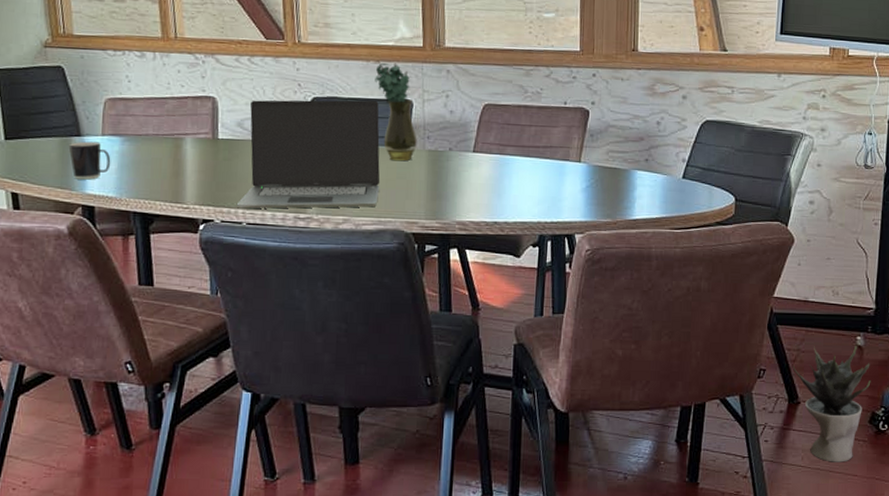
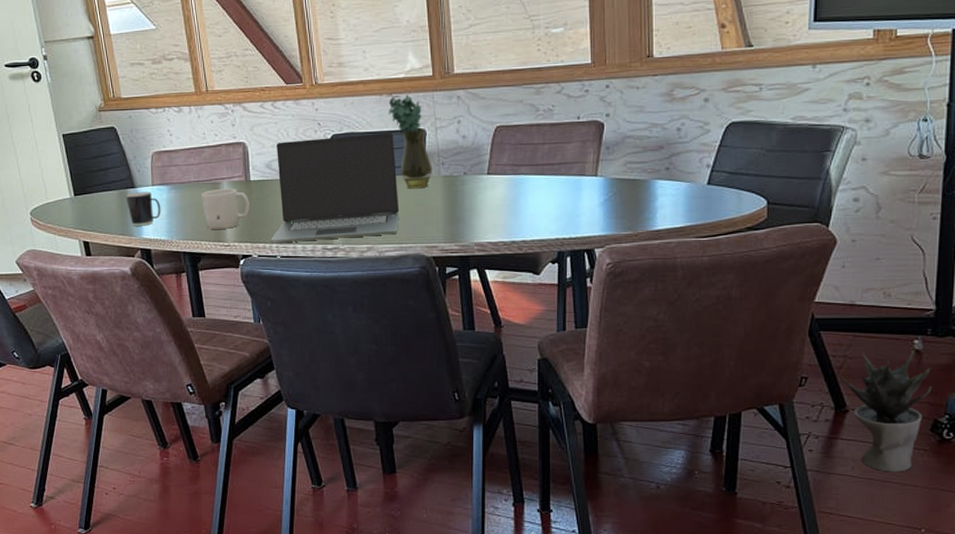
mug: none [159,144,217,190] -> present [201,188,251,230]

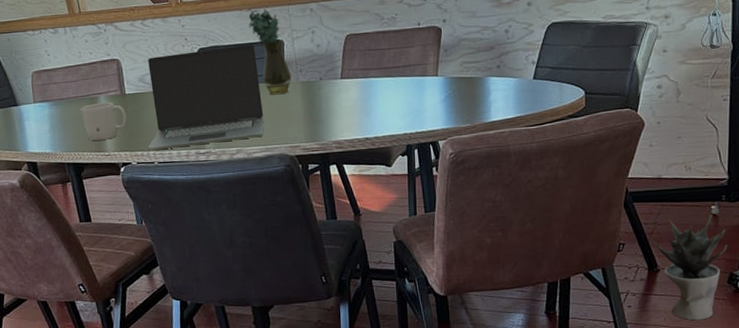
mug: present [125,191,161,226] -> none [9,108,44,142]

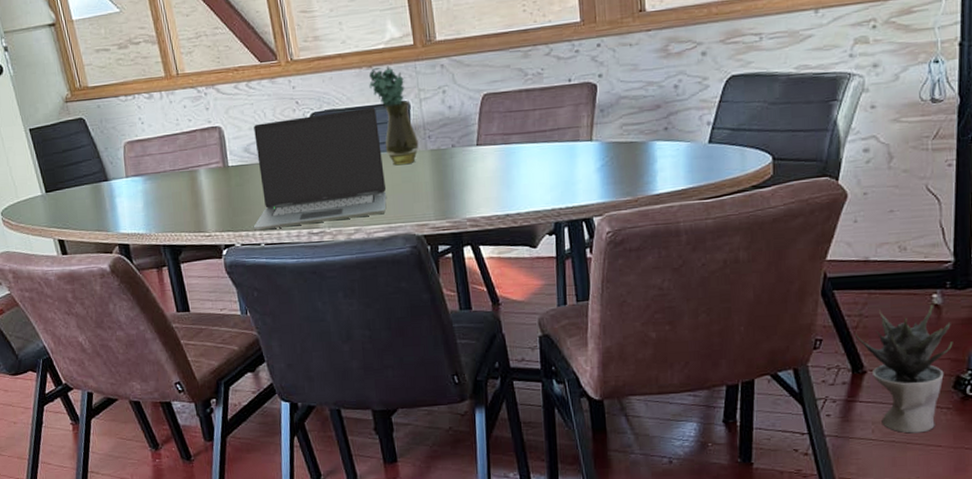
mug: present [81,101,127,142] -> none [178,175,230,221]

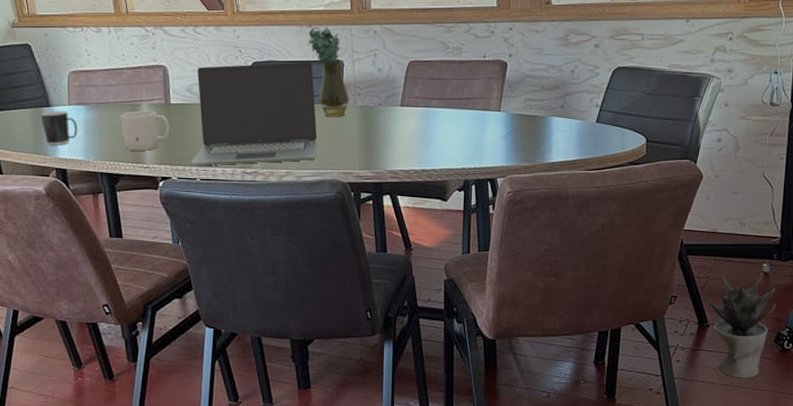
mug: none [99,184,138,221] -> present [40,111,78,145]
mug: none [178,175,230,221] -> present [120,110,171,152]

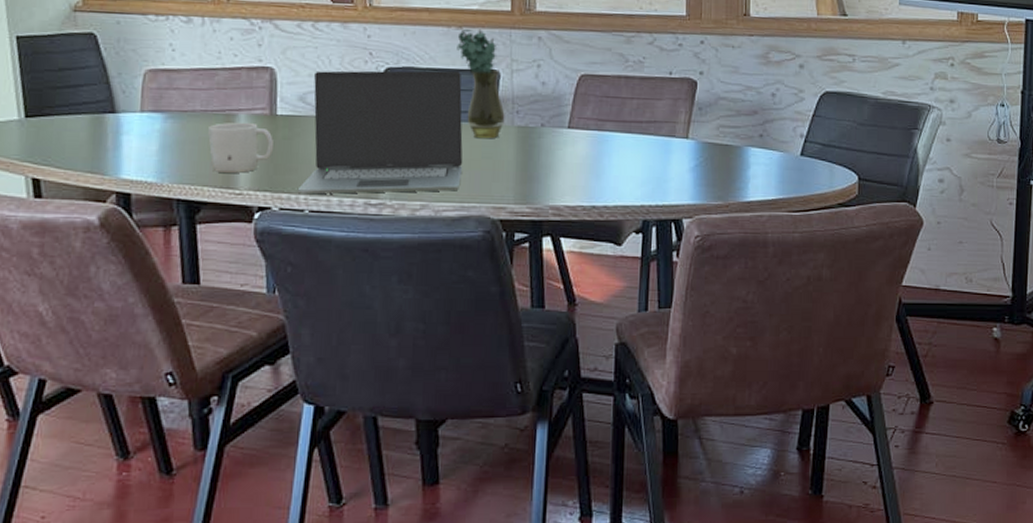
mug: present [40,111,78,145] -> none [101,118,151,163]
potted plant: present [702,272,776,379] -> none [924,338,1009,468]

